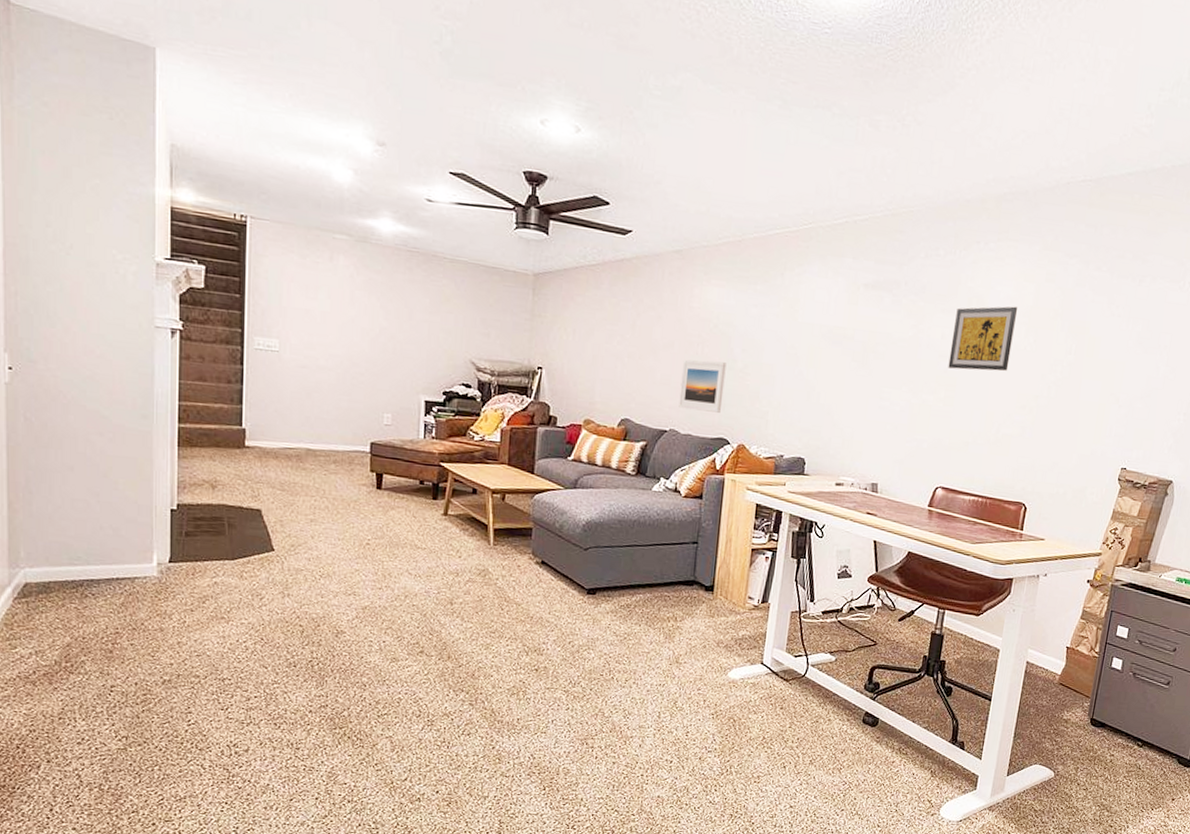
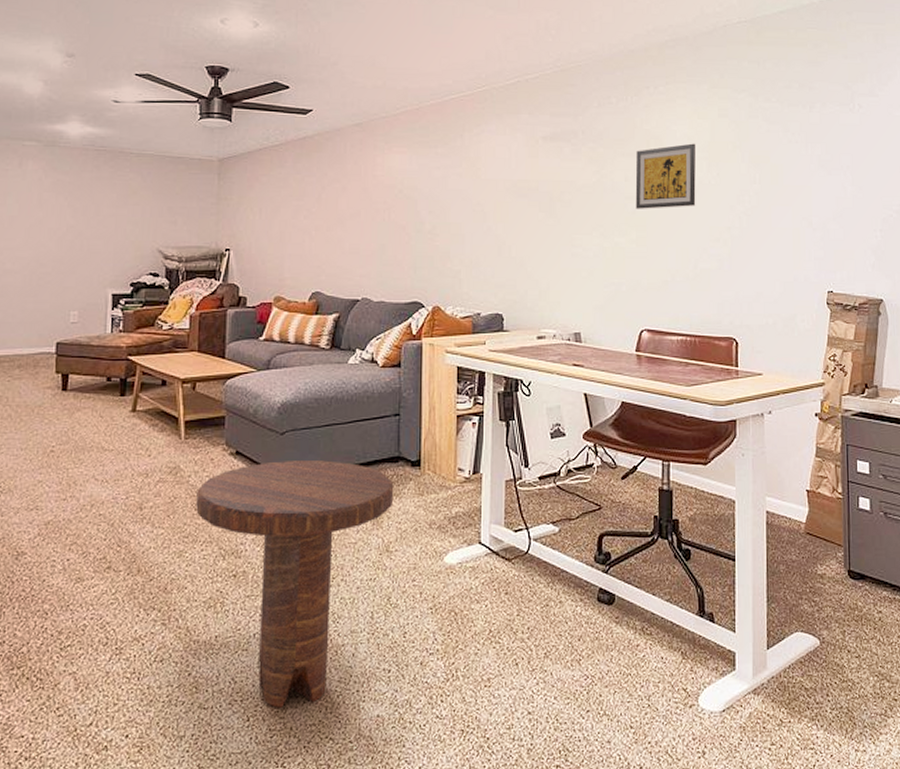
side table: none [502,573,688,782] -> present [196,460,394,708]
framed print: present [679,359,727,413] -> none [369,226,414,276]

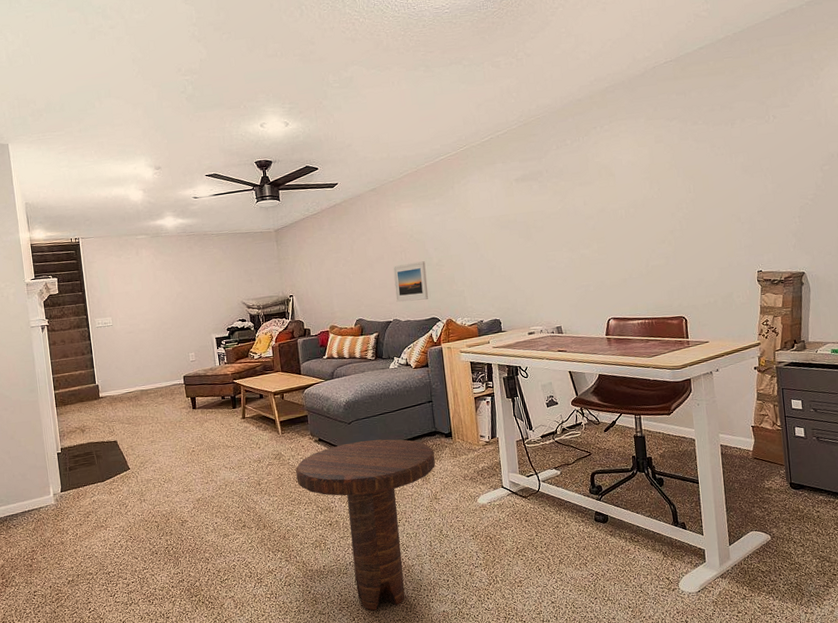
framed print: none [369,226,414,276] -> present [393,261,429,303]
wall art: present [635,143,696,209] -> none [591,167,643,226]

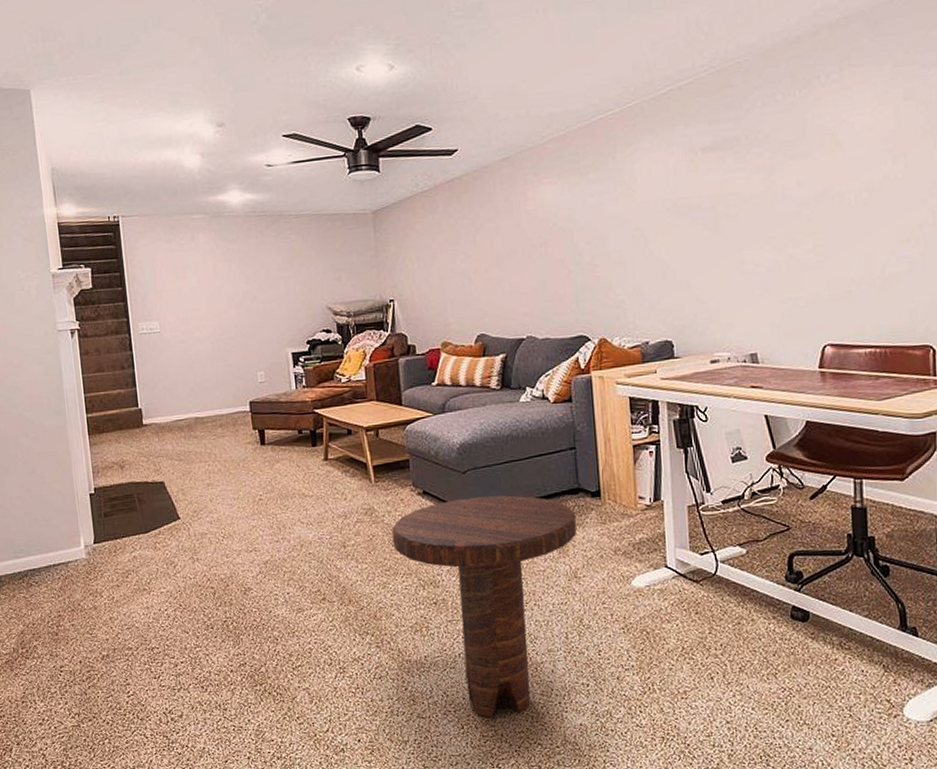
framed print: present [393,261,429,303] -> none [528,258,576,314]

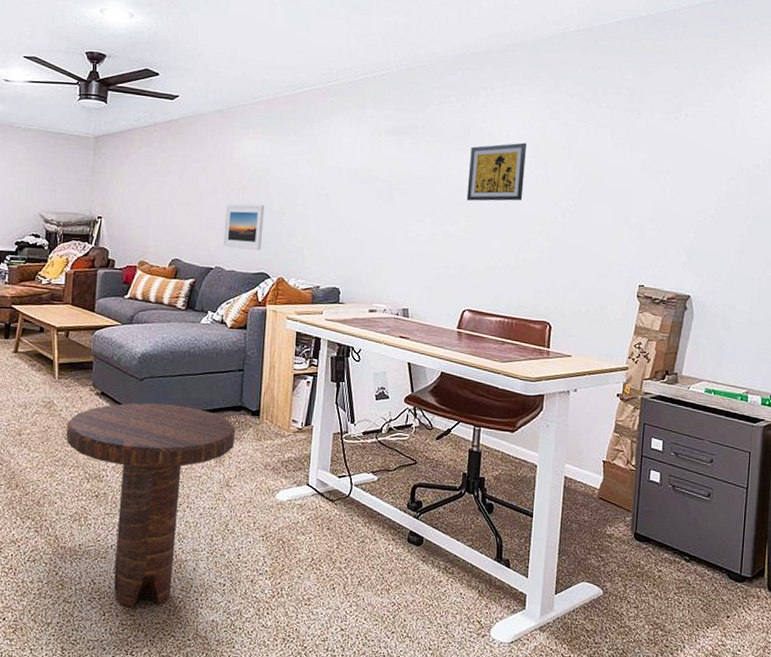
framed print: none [528,258,576,314] -> present [223,204,265,250]
wall art: none [808,134,881,215] -> present [466,142,526,201]

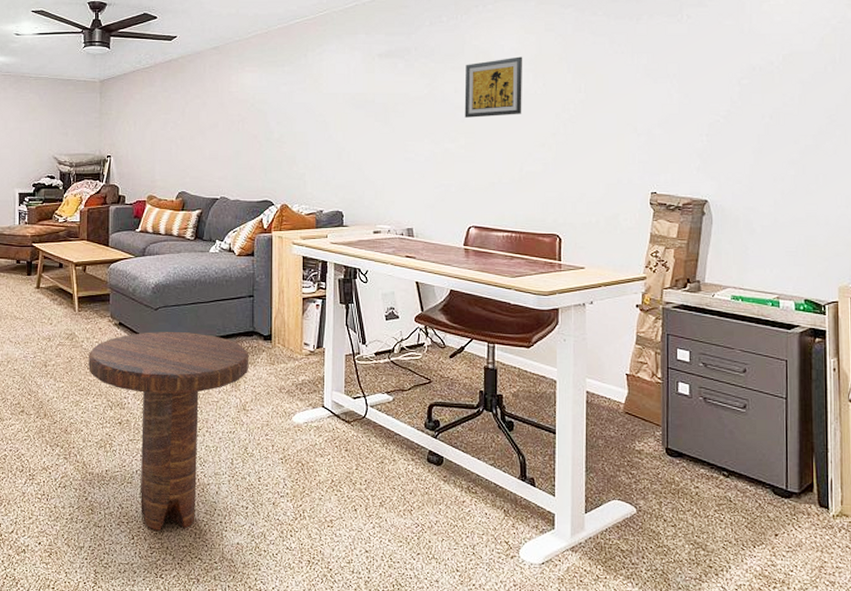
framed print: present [223,204,265,250] -> none [227,135,264,179]

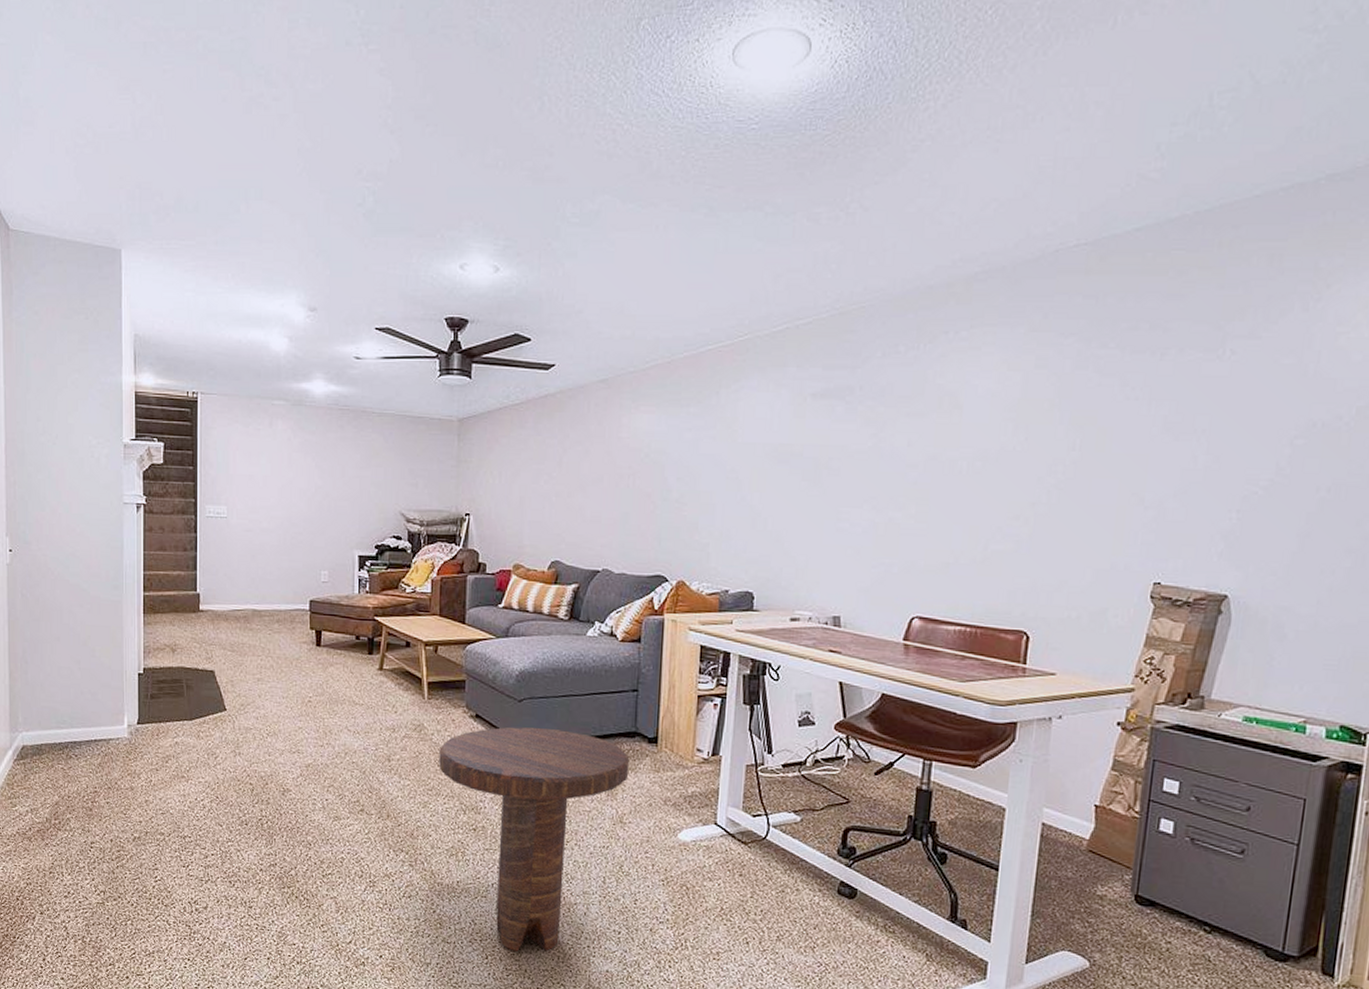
wall art: present [464,56,522,118] -> none [918,401,1001,480]

